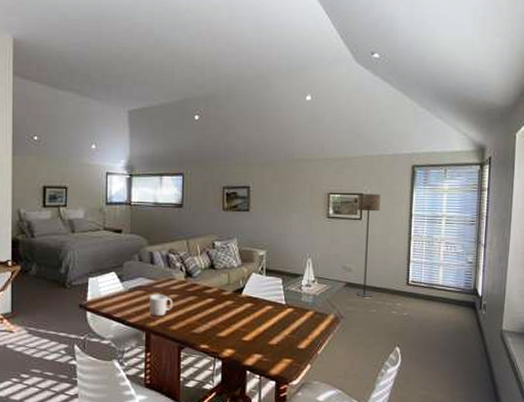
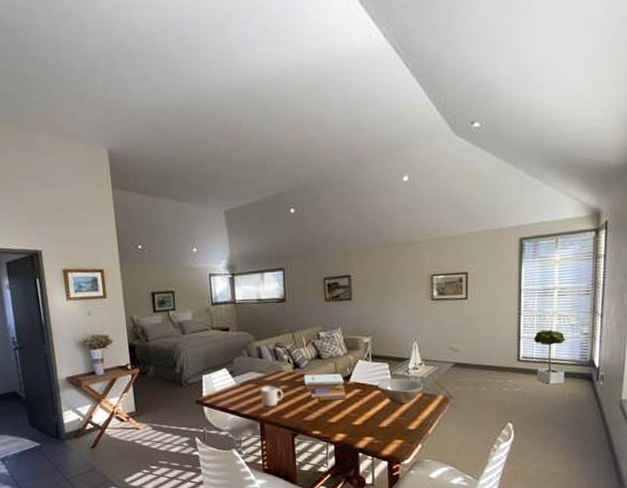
books: none [195,285,238,313] -> present [304,373,347,401]
bowl: none [269,294,316,321] -> present [377,378,424,404]
floor lamp: present [357,194,381,297] -> none [463,271,487,376]
potted tree: none [422,255,452,311] -> present [533,329,566,385]

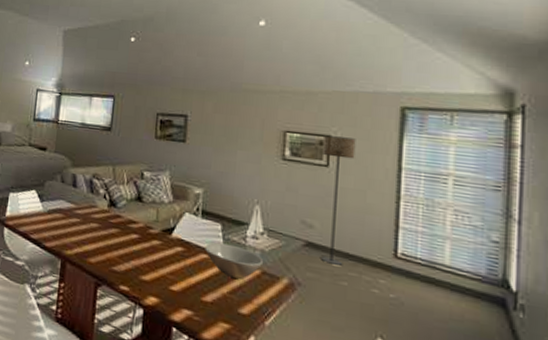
mug: present [261,386,284,407] -> none [67,220,94,246]
books: present [304,373,347,401] -> none [118,216,167,257]
floor lamp: none [463,271,487,376] -> present [321,135,356,266]
potted tree: present [533,329,566,385] -> none [417,224,466,302]

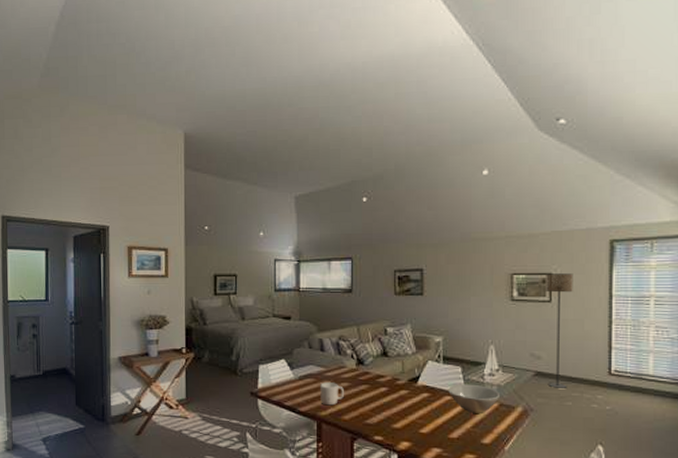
mug: none [67,220,94,246] -> present [320,382,345,406]

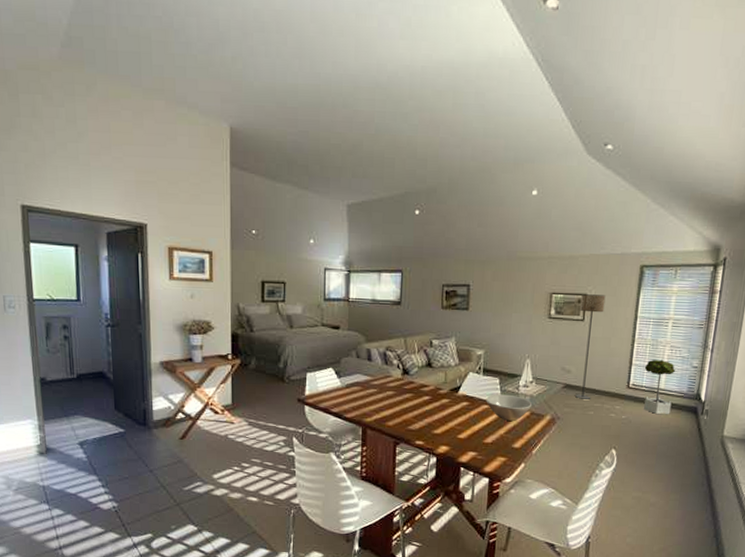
mug: present [320,382,345,406] -> none [366,391,390,413]
potted tree: none [626,341,665,405] -> present [644,359,676,415]

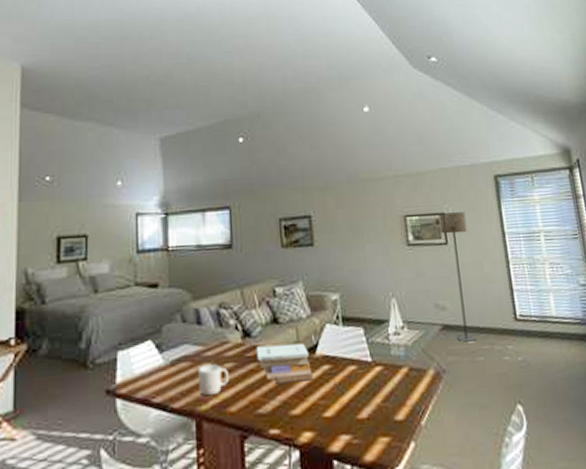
mug: none [366,391,390,413] -> present [198,364,230,396]
books: none [412,382,454,412] -> present [256,342,314,384]
bowl: present [486,394,533,421] -> none [351,347,409,384]
potted tree: present [644,359,676,415] -> none [527,280,572,351]

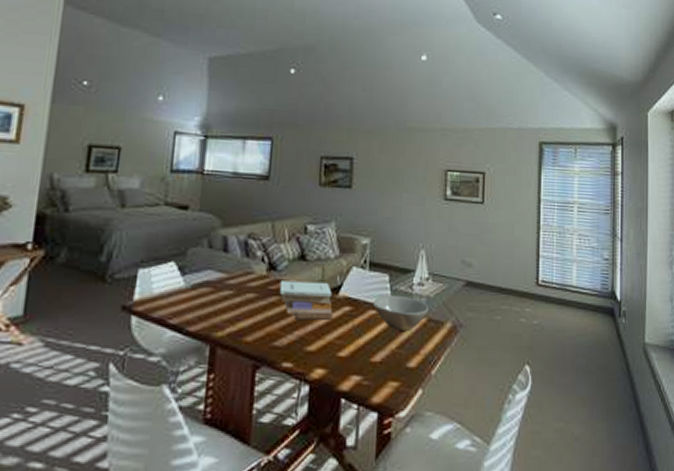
mug: present [198,364,230,396] -> none [217,293,250,324]
bowl: none [351,347,409,384] -> present [373,295,430,331]
floor lamp: present [438,212,477,342] -> none [479,172,505,300]

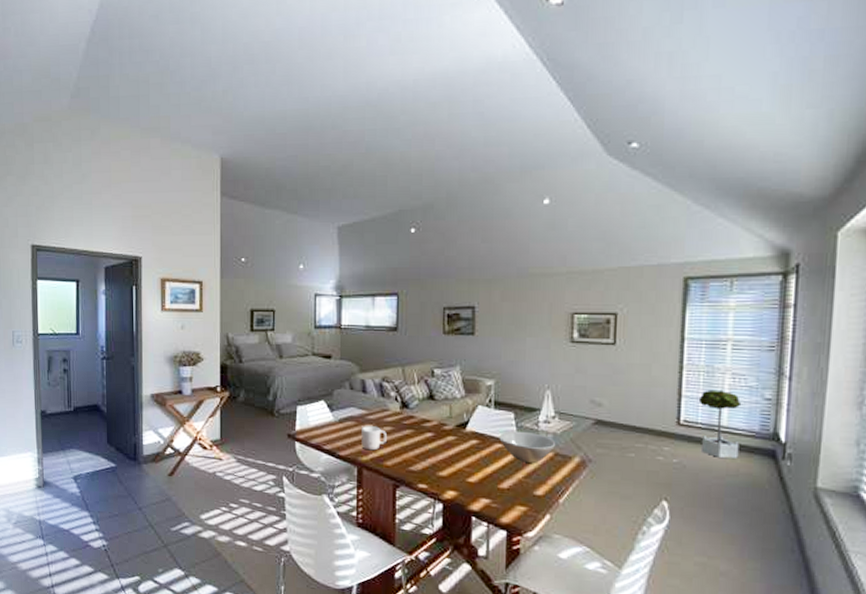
mug: none [217,293,250,324] -> present [361,426,388,451]
books: present [279,281,334,320] -> none [412,417,462,451]
potted tree: none [553,249,587,319] -> present [698,389,742,459]

